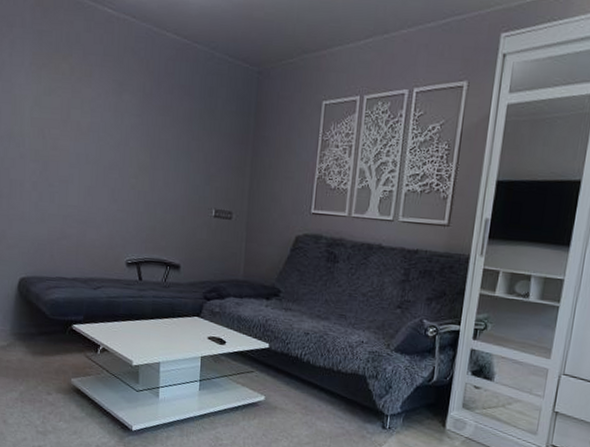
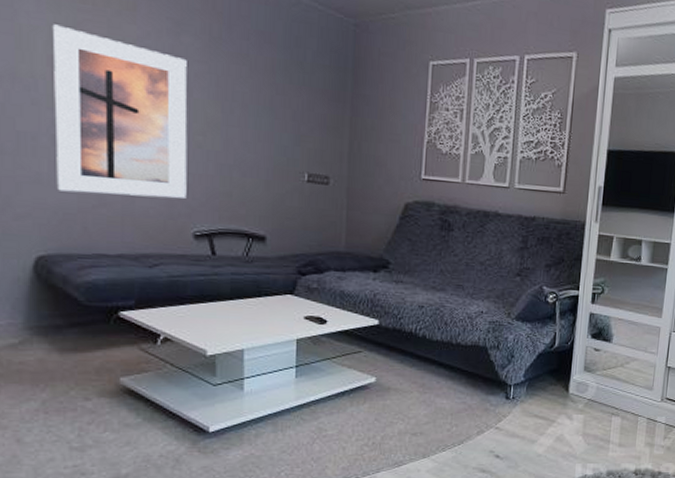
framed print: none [34,93,126,232] -> present [52,24,188,198]

